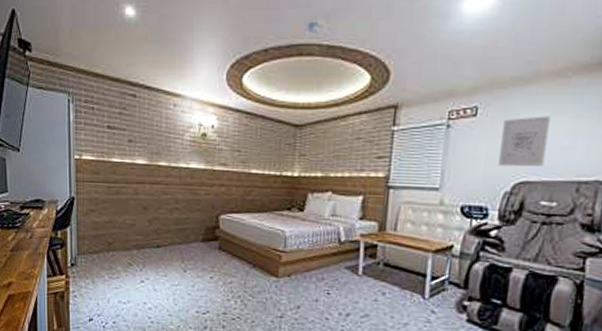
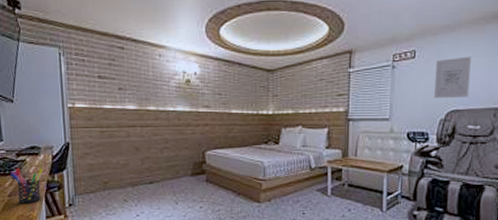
pen holder: none [13,221,47,261] -> present [10,167,43,204]

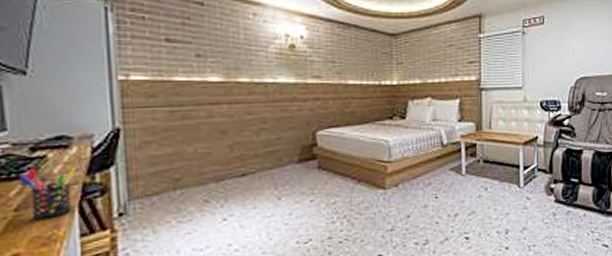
wall art: present [434,56,471,99] -> none [564,23,595,66]

